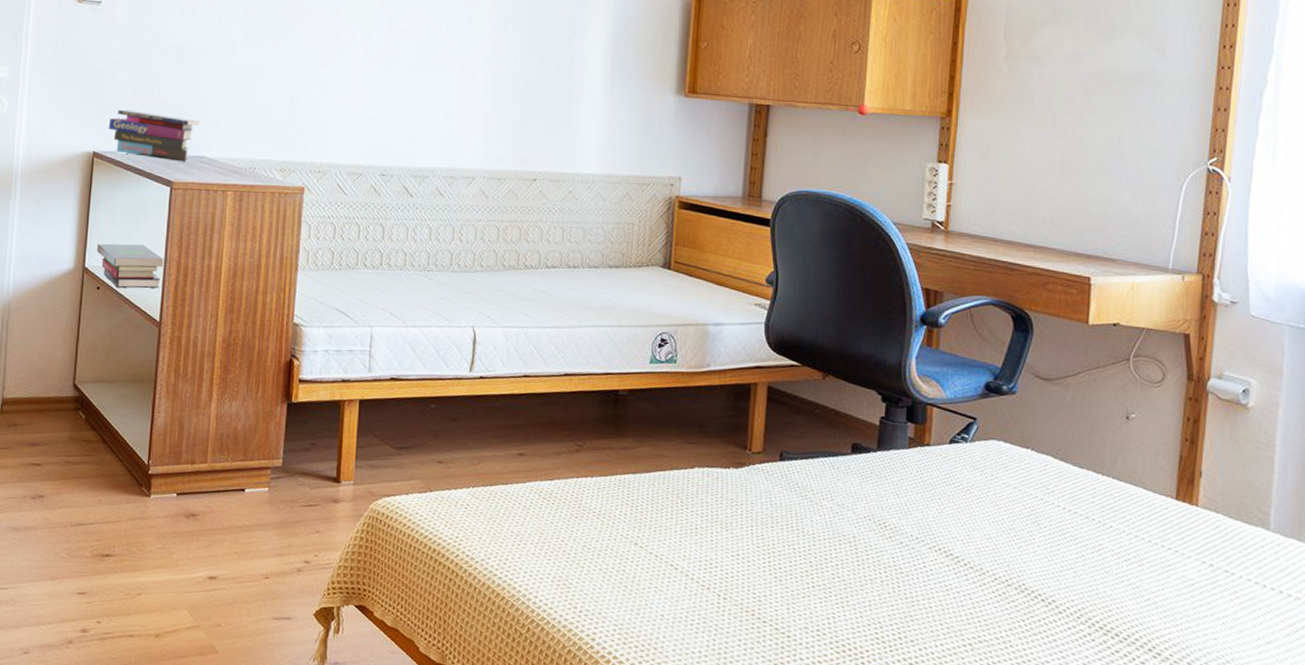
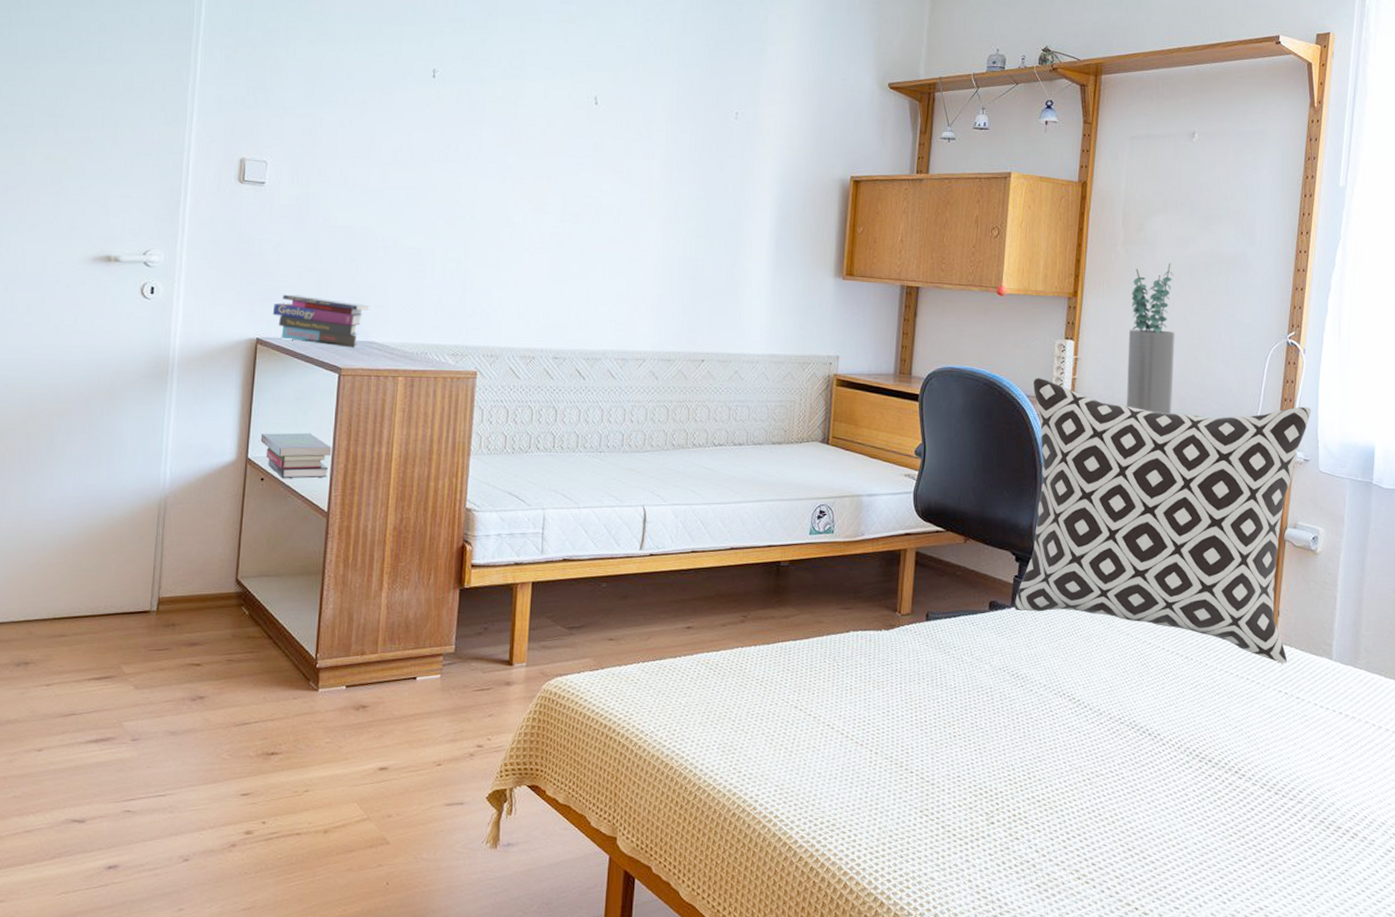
pillow: none [880,203,1239,531] -> present [1014,377,1311,663]
vase: none [1011,80,1069,246] -> present [1126,263,1175,414]

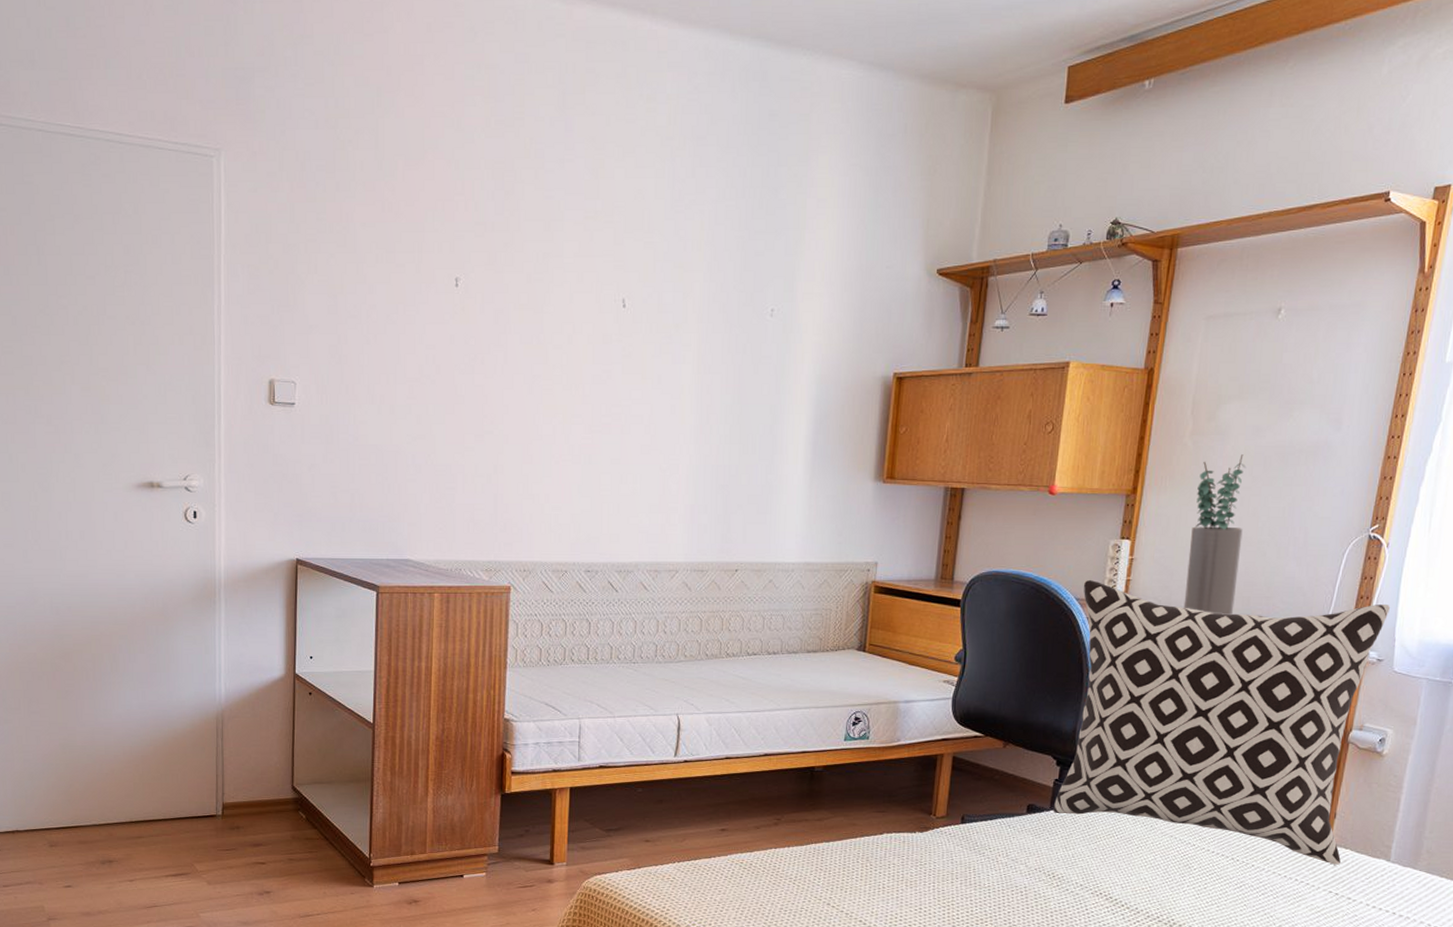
books: present [260,432,332,479] -> none [306,649,374,693]
books: present [272,294,370,348] -> none [310,515,404,566]

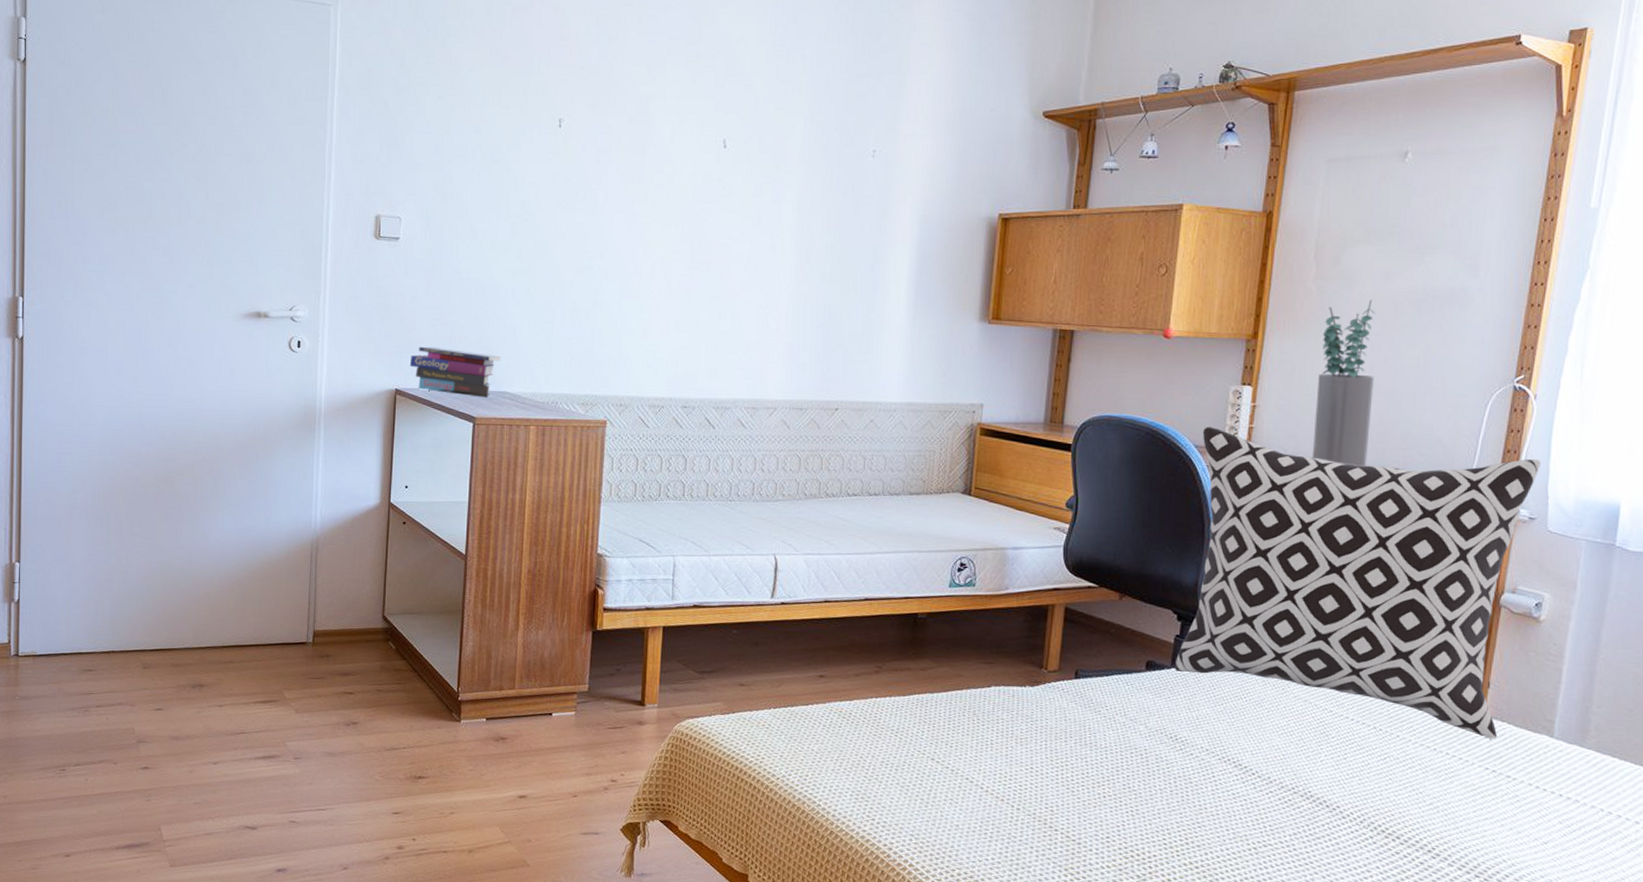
books: none [310,515,404,566] -> present [409,346,502,398]

